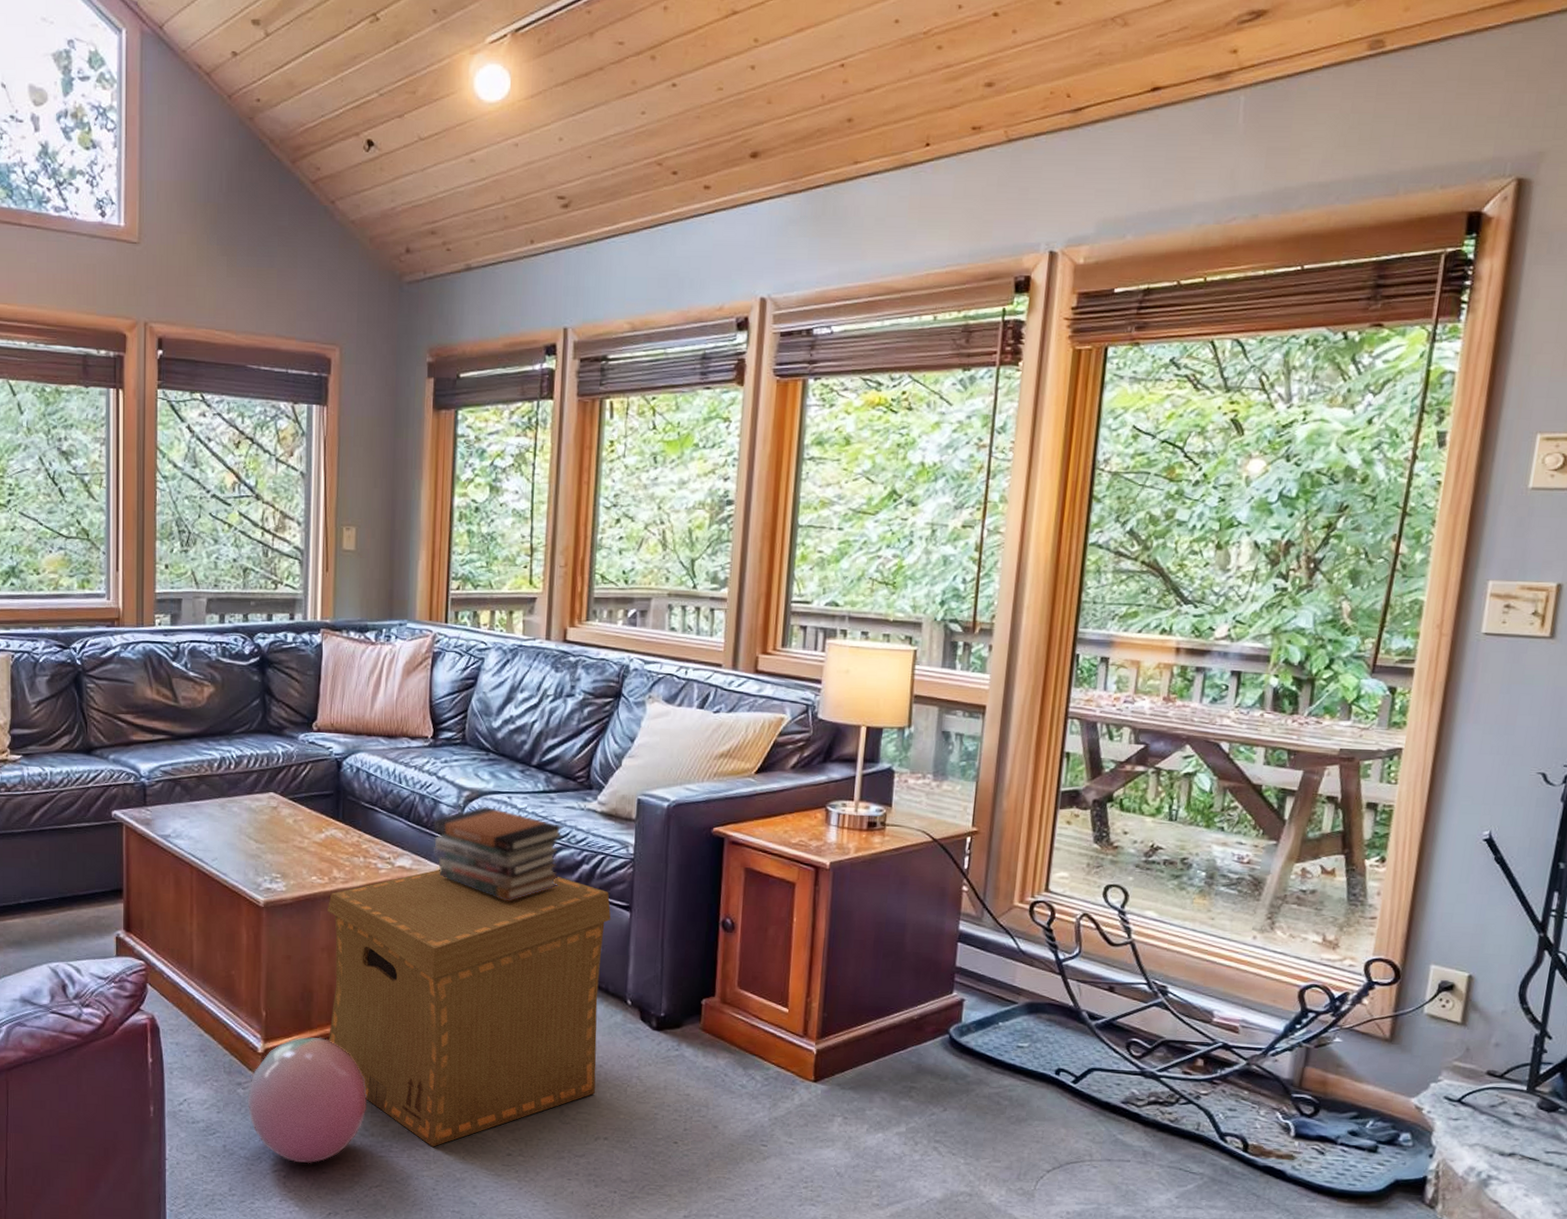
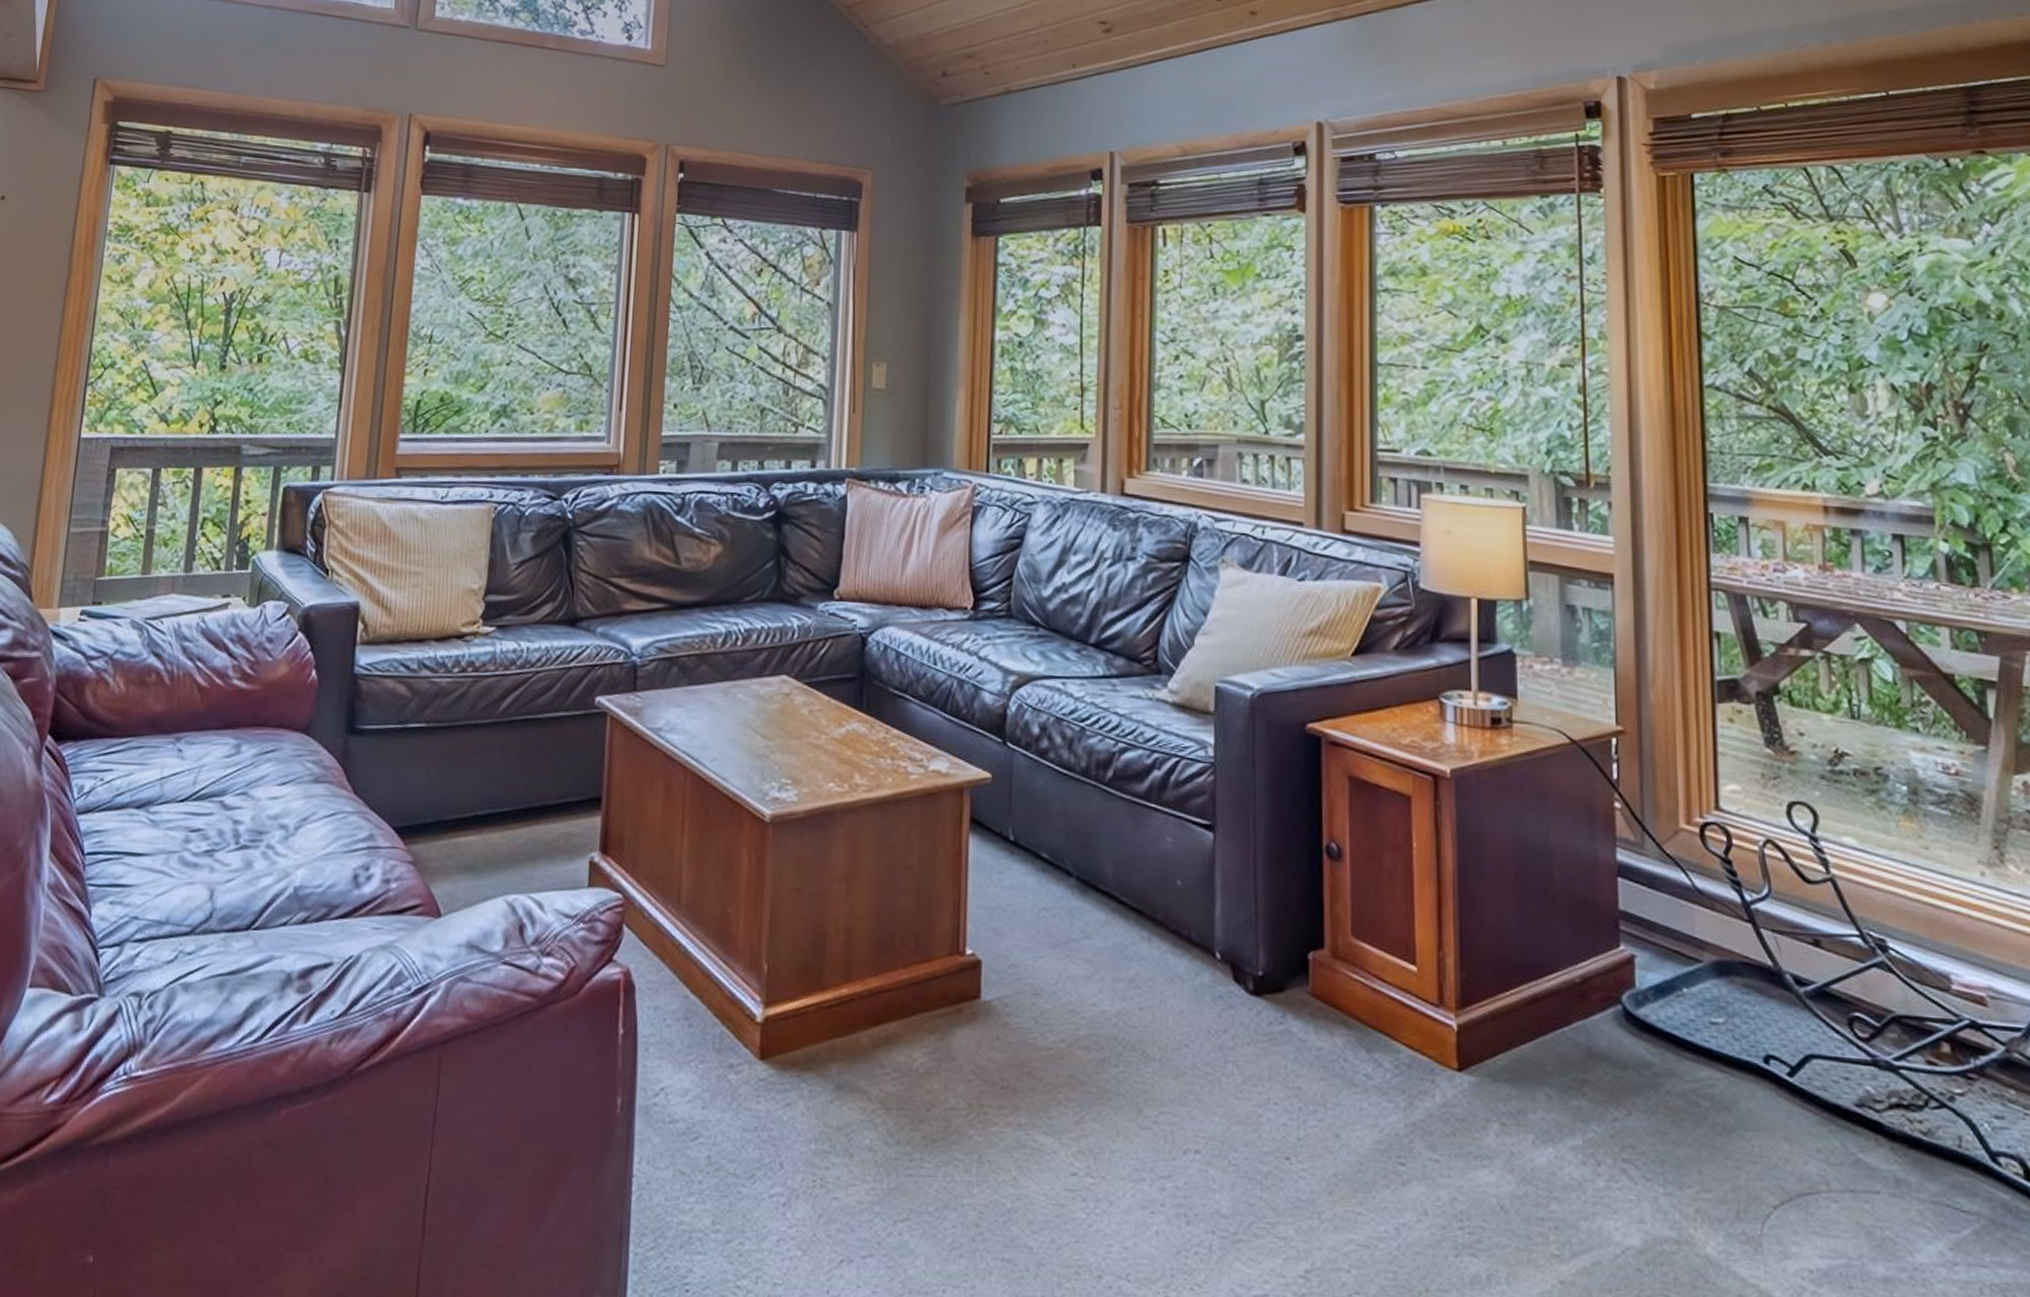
ball: present [247,1037,367,1164] -> none [740,1000,892,1186]
cardboard box: present [328,869,611,1147] -> none [845,775,1191,1162]
book stack: present [432,806,565,901] -> none [973,694,1130,818]

